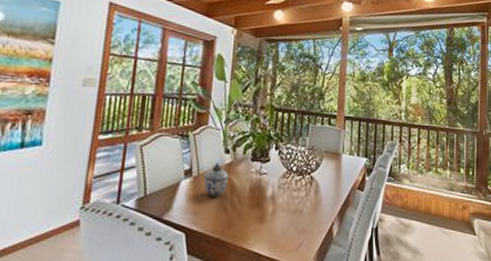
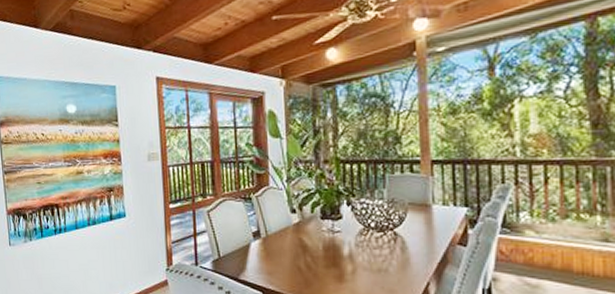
lidded jar: present [203,162,229,197] -> none [271,223,299,257]

